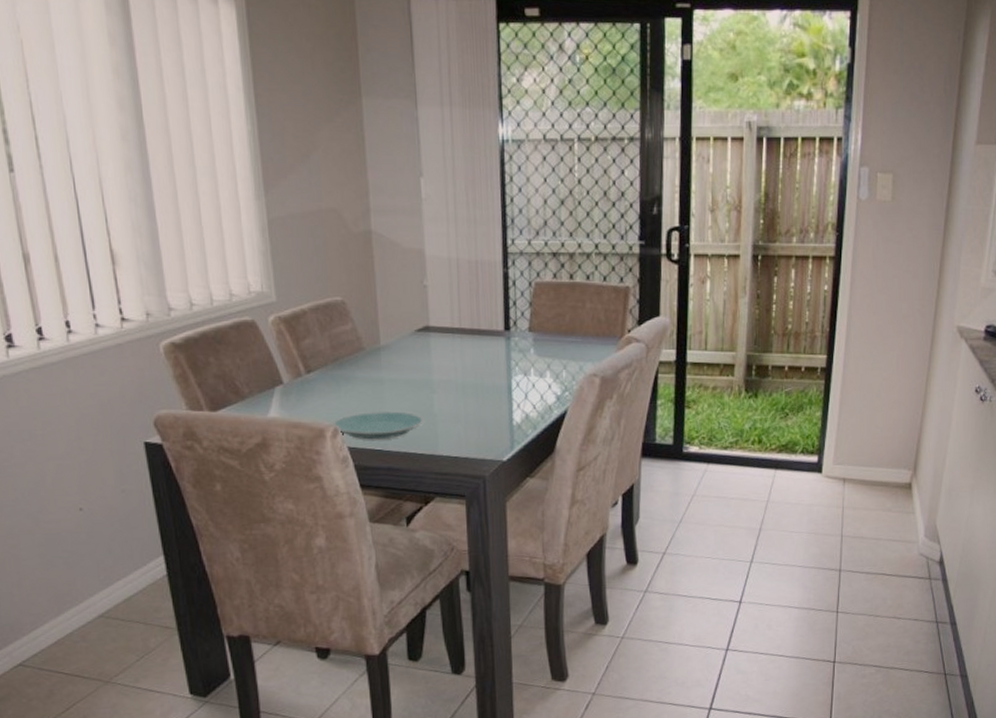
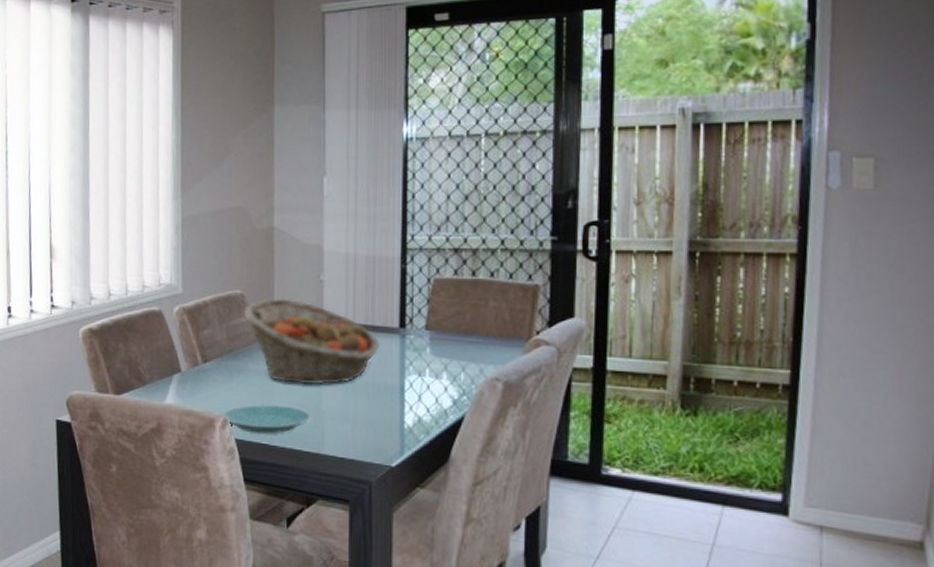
fruit basket: none [345,305,486,390] -> present [243,298,379,385]

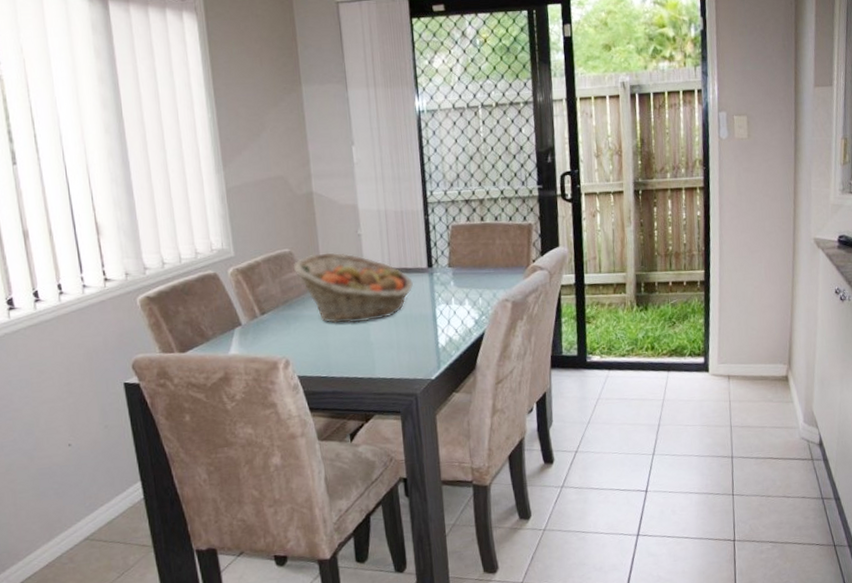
plate: present [222,405,311,434] -> none [283,342,362,369]

